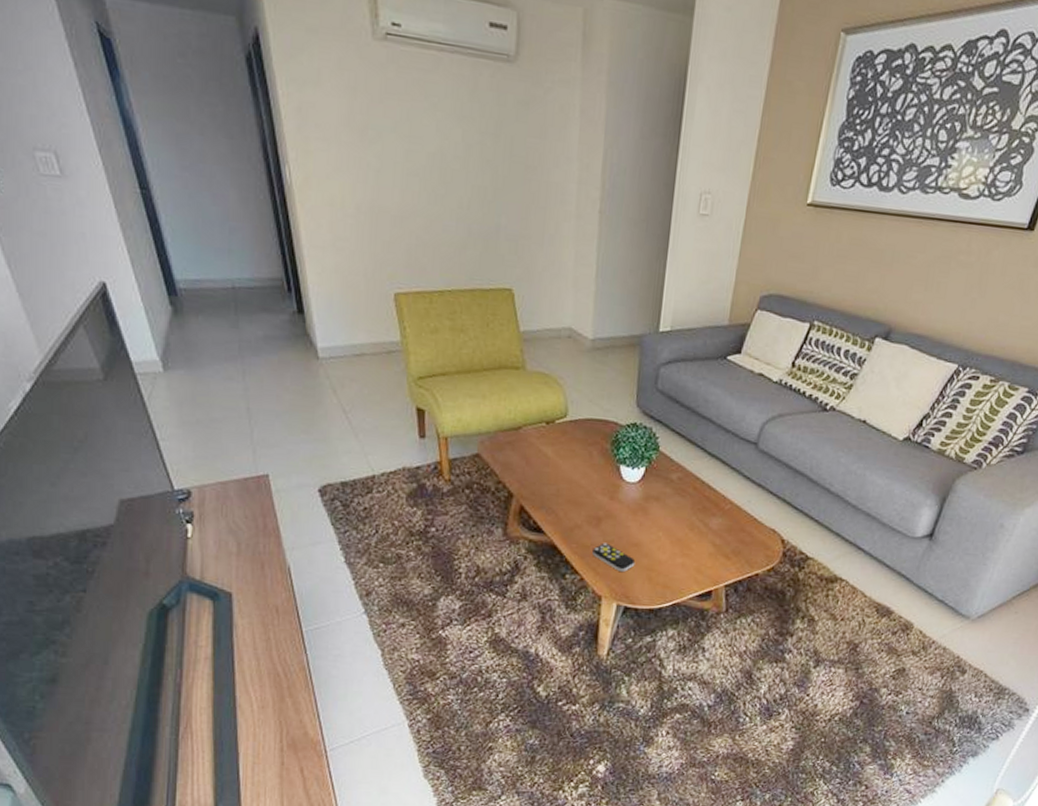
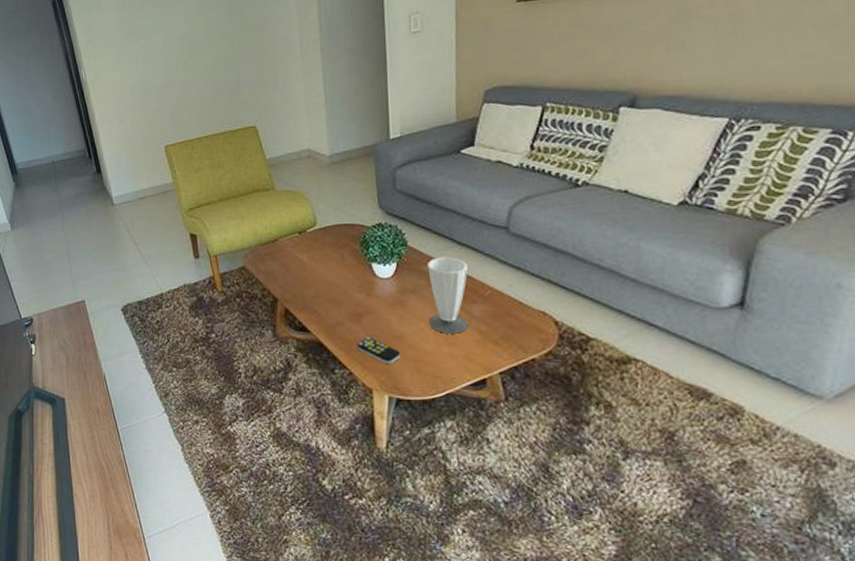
cup: none [668,466,714,545] -> present [428,257,468,334]

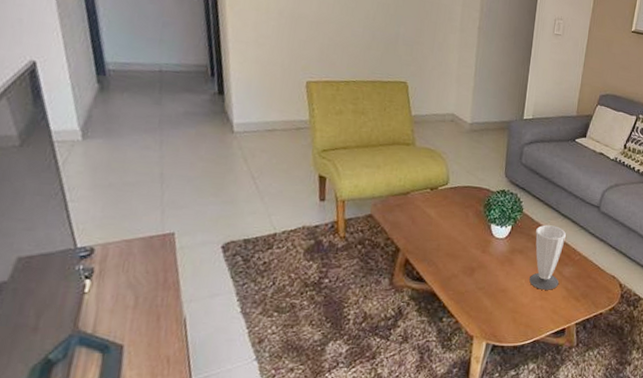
remote control: present [357,337,401,364] -> none [466,289,503,314]

